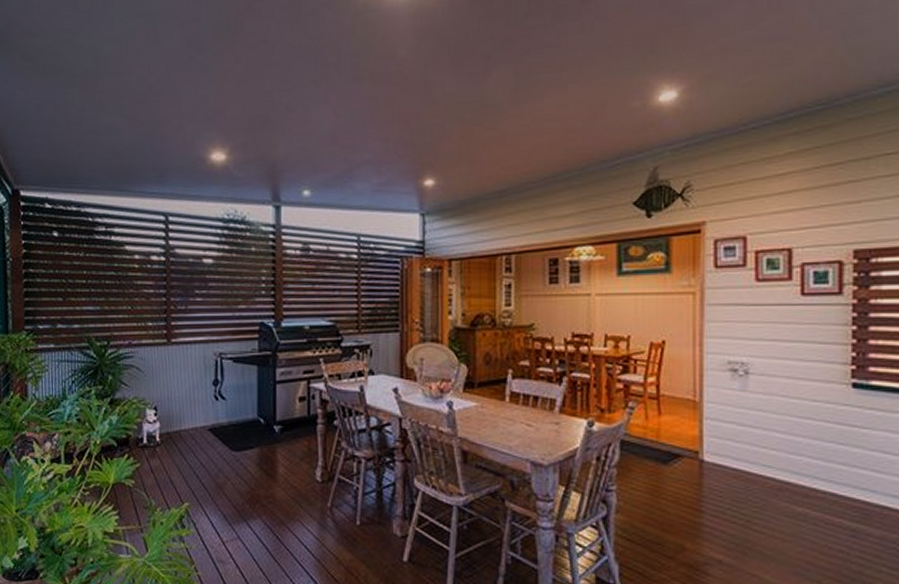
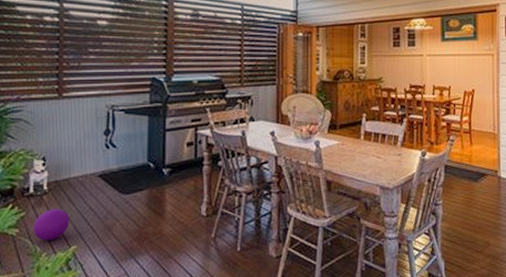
ball: none [147,462,182,495] -> present [33,208,70,241]

